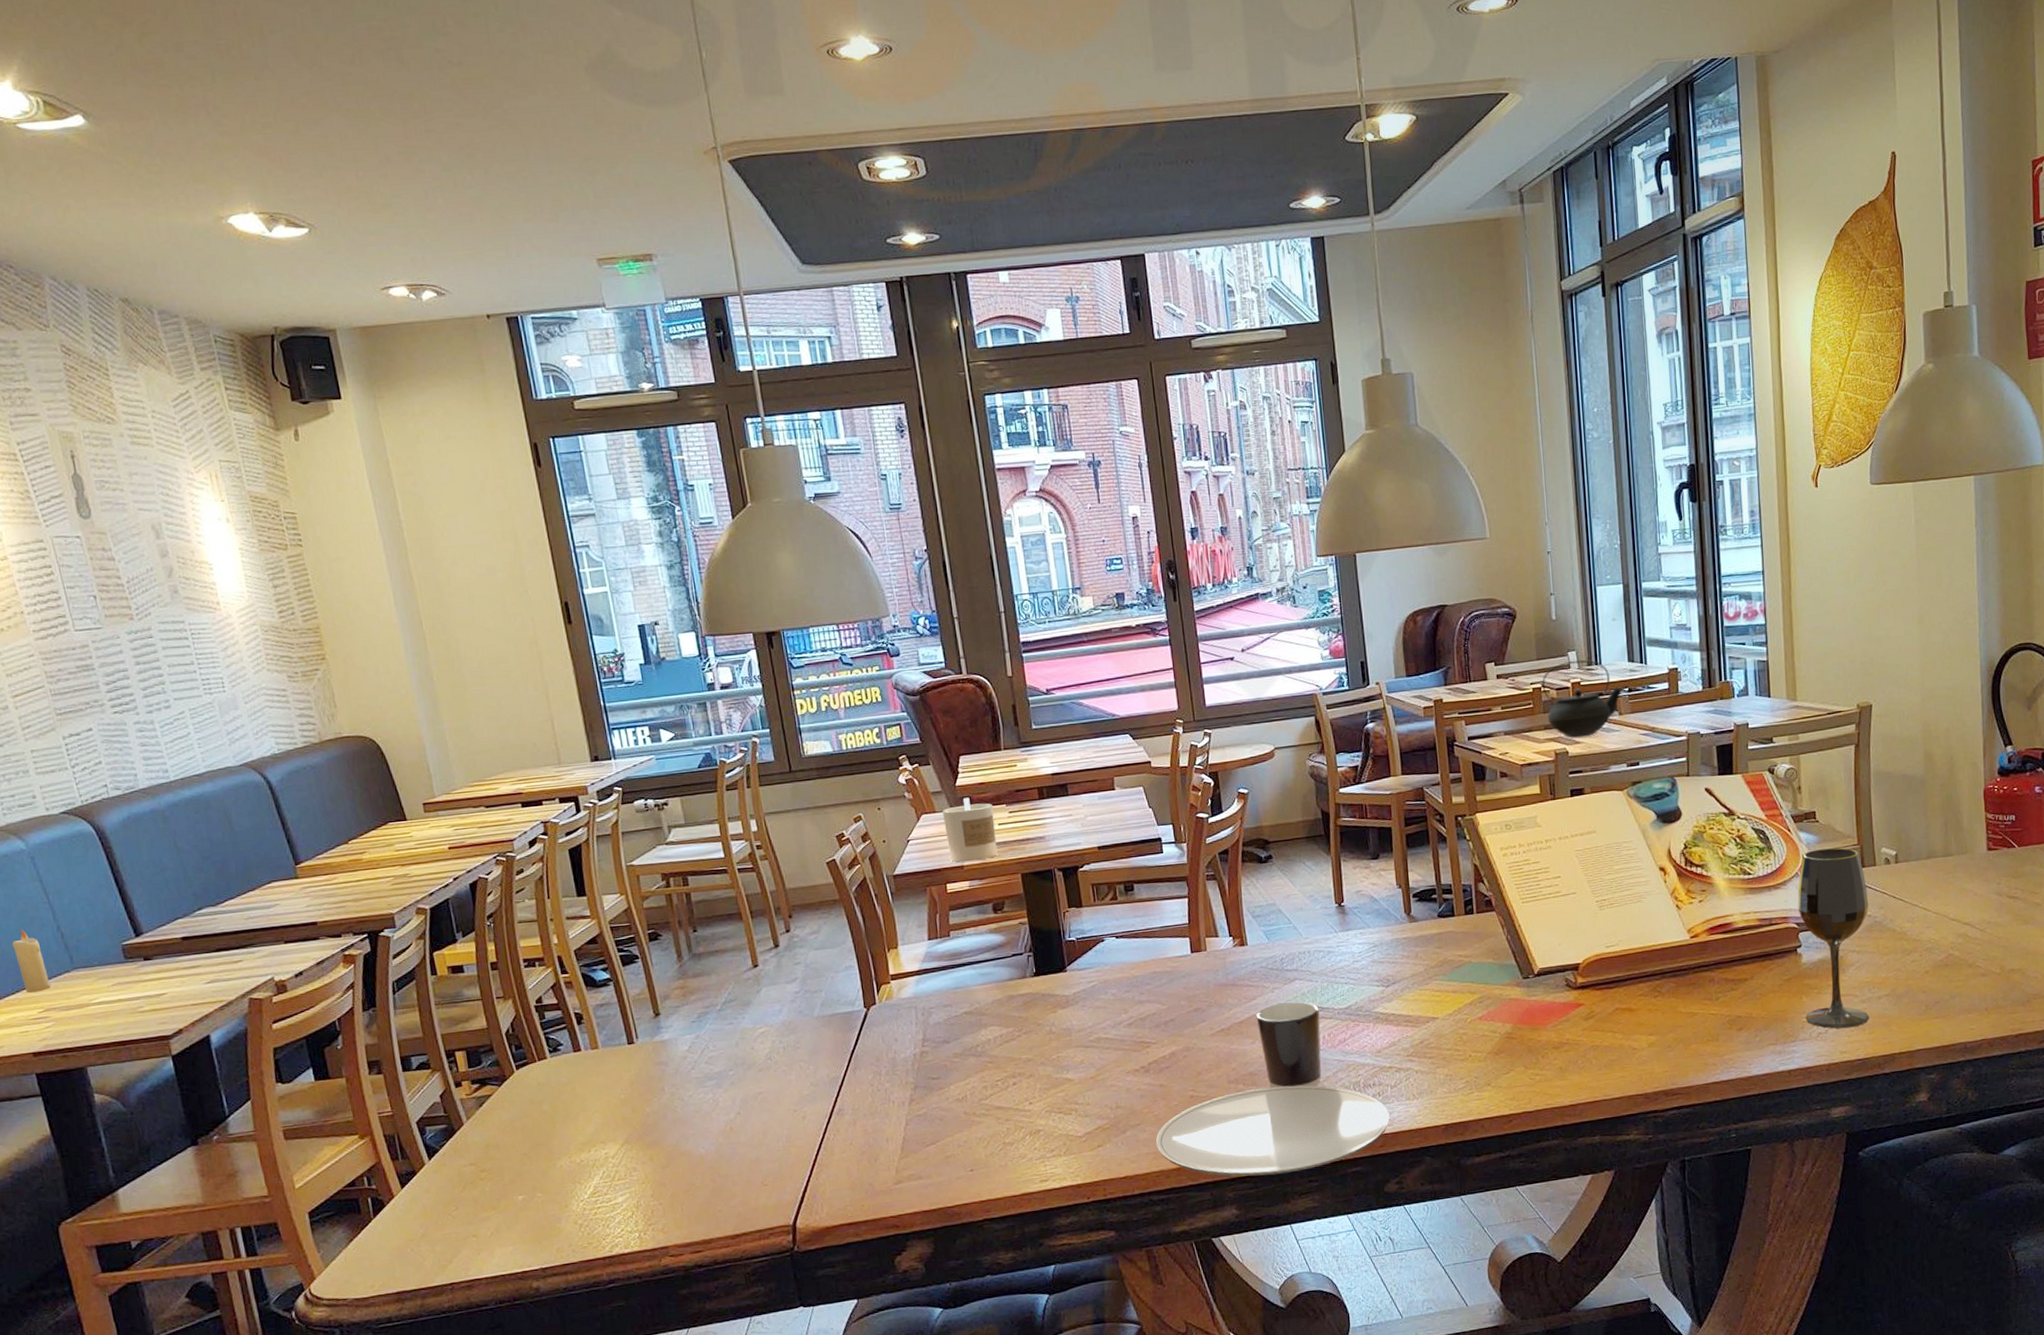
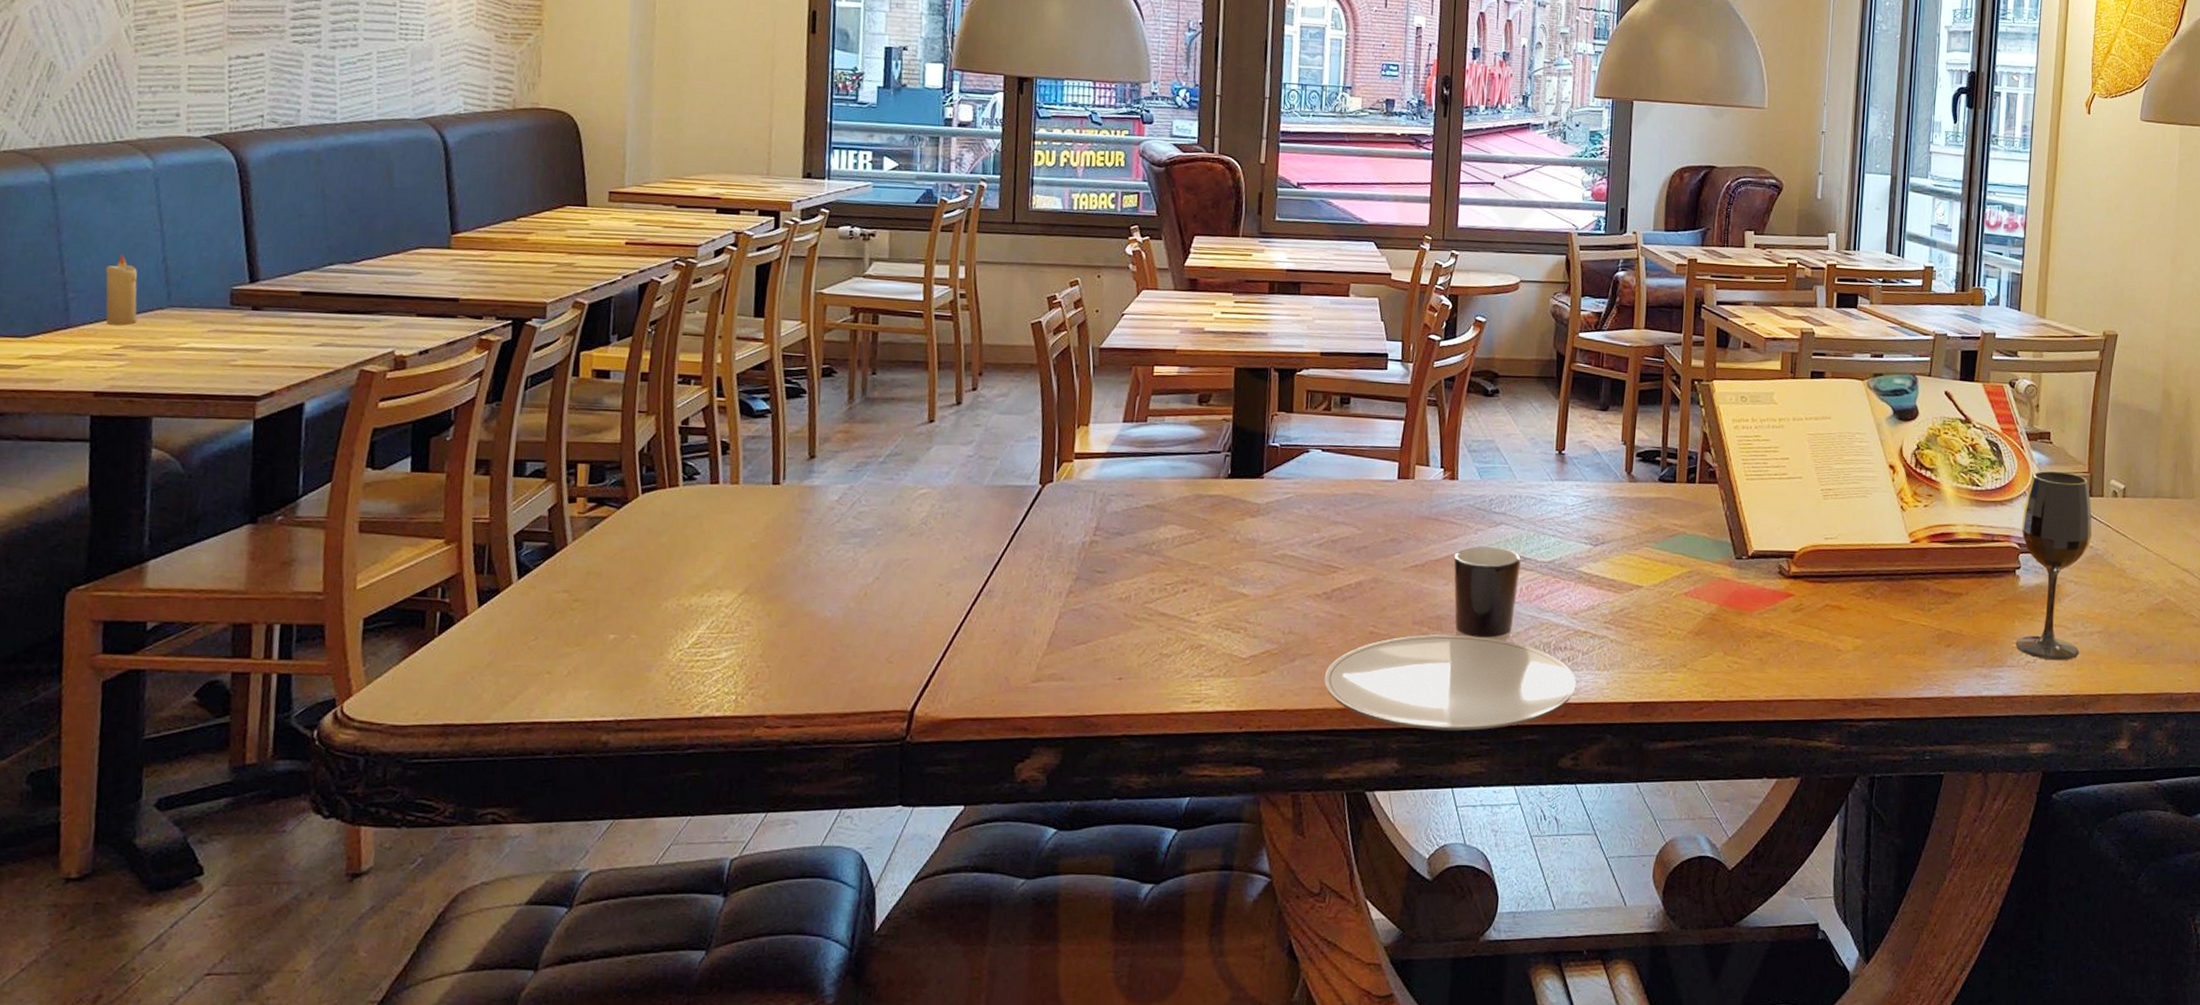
candle: present [943,797,998,862] -> none [1163,279,1219,347]
teapot: present [1542,659,1623,738] -> none [1798,242,1877,320]

